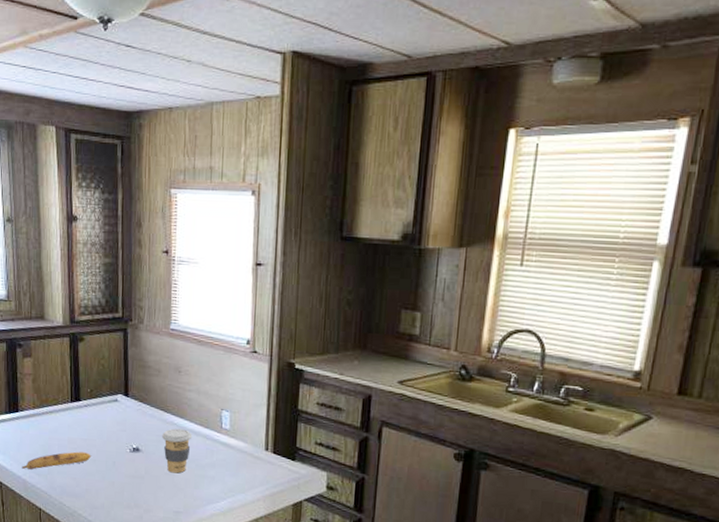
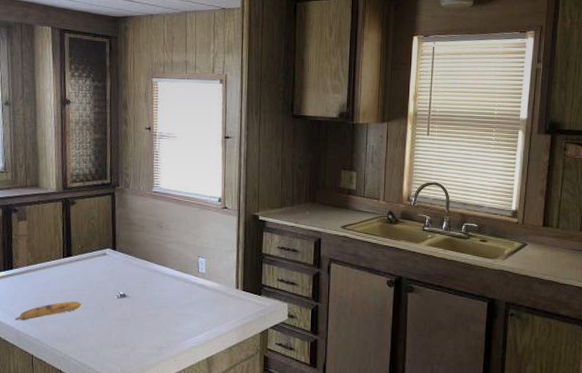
coffee cup: present [162,428,193,474] -> none [146,275,173,314]

